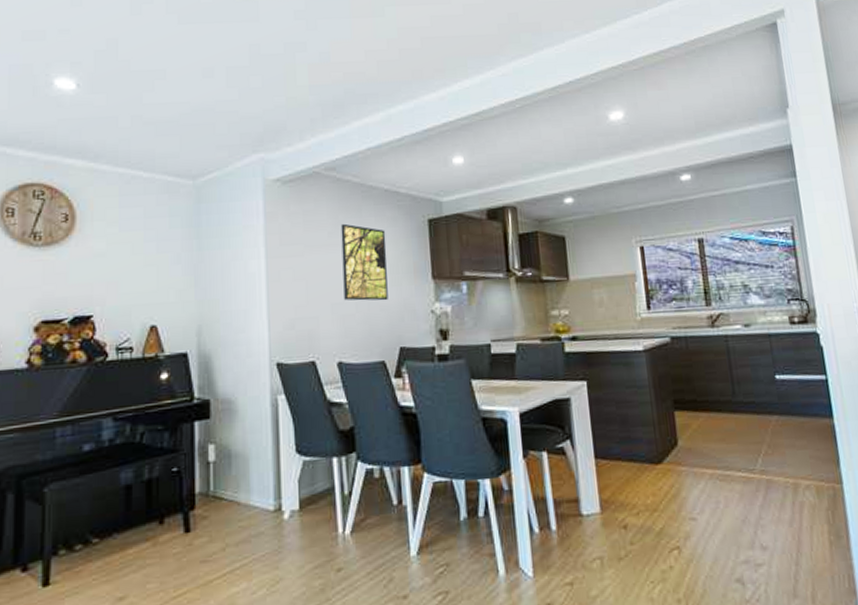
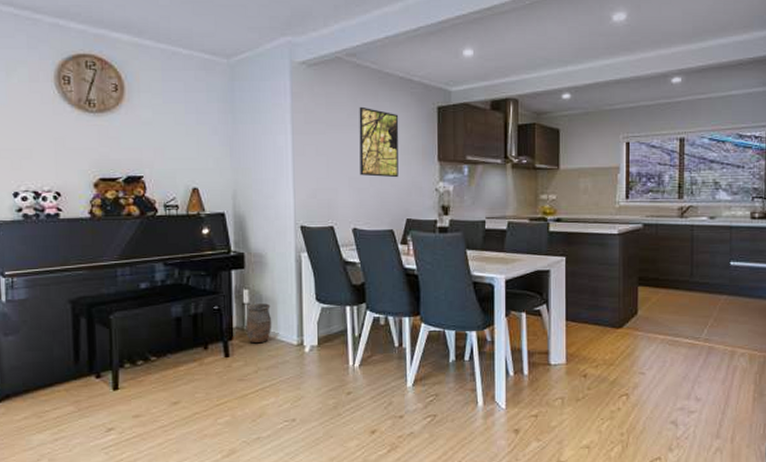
vase: none [211,460,244,513] -> present [246,303,272,344]

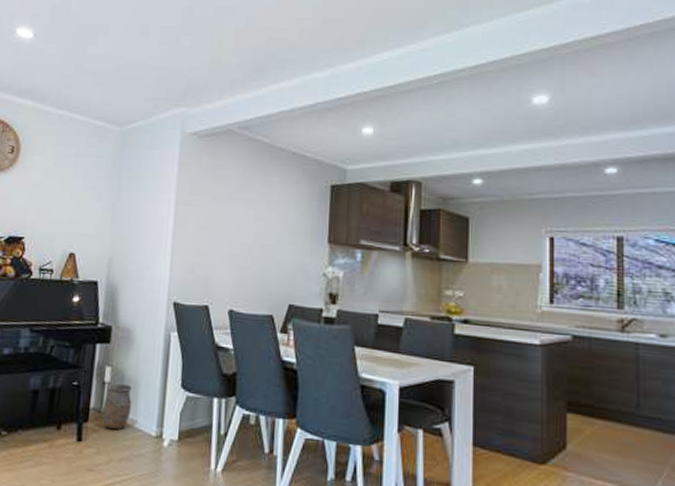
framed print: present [359,106,399,178] -> none [242,180,288,258]

